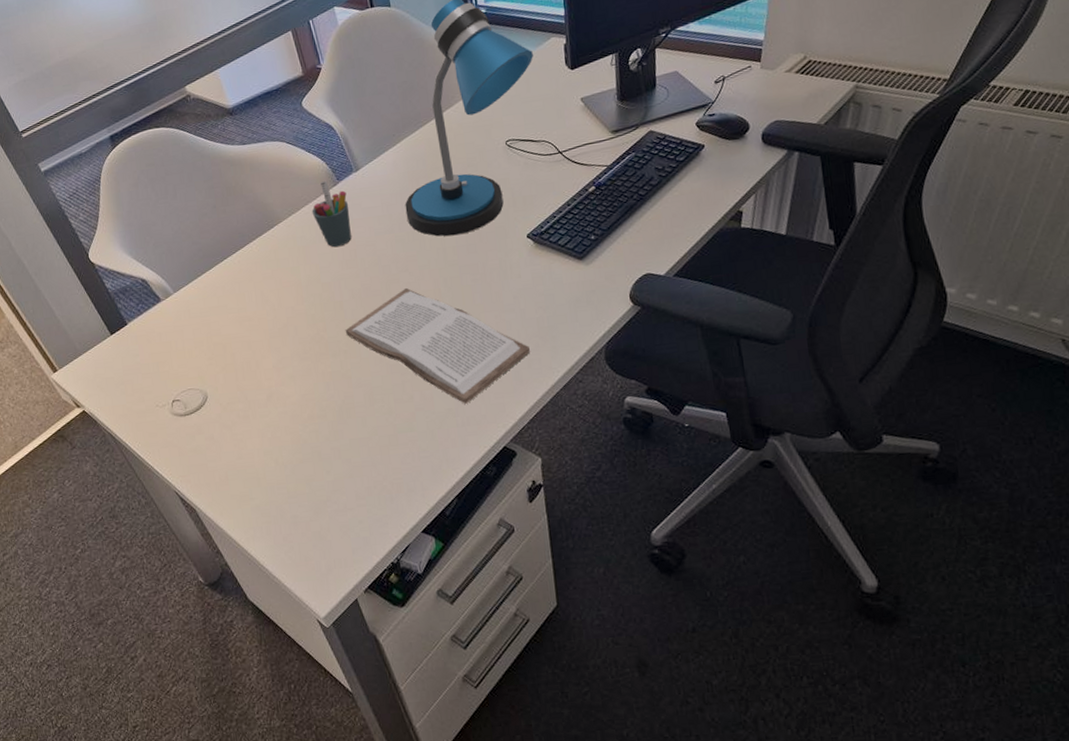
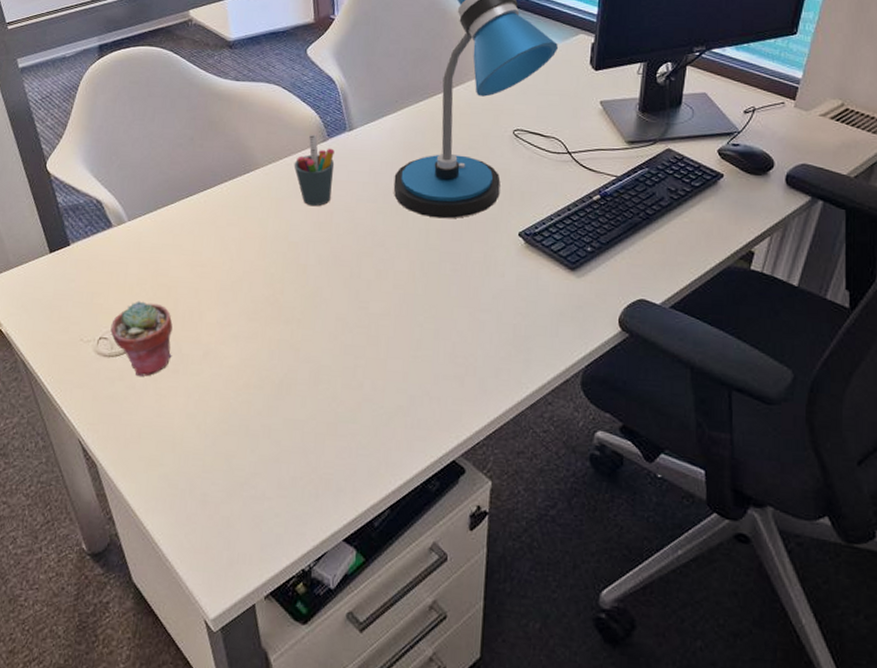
potted succulent: none [180,361,240,427] -> present [110,301,173,377]
book: present [345,287,530,404] -> none [303,263,500,404]

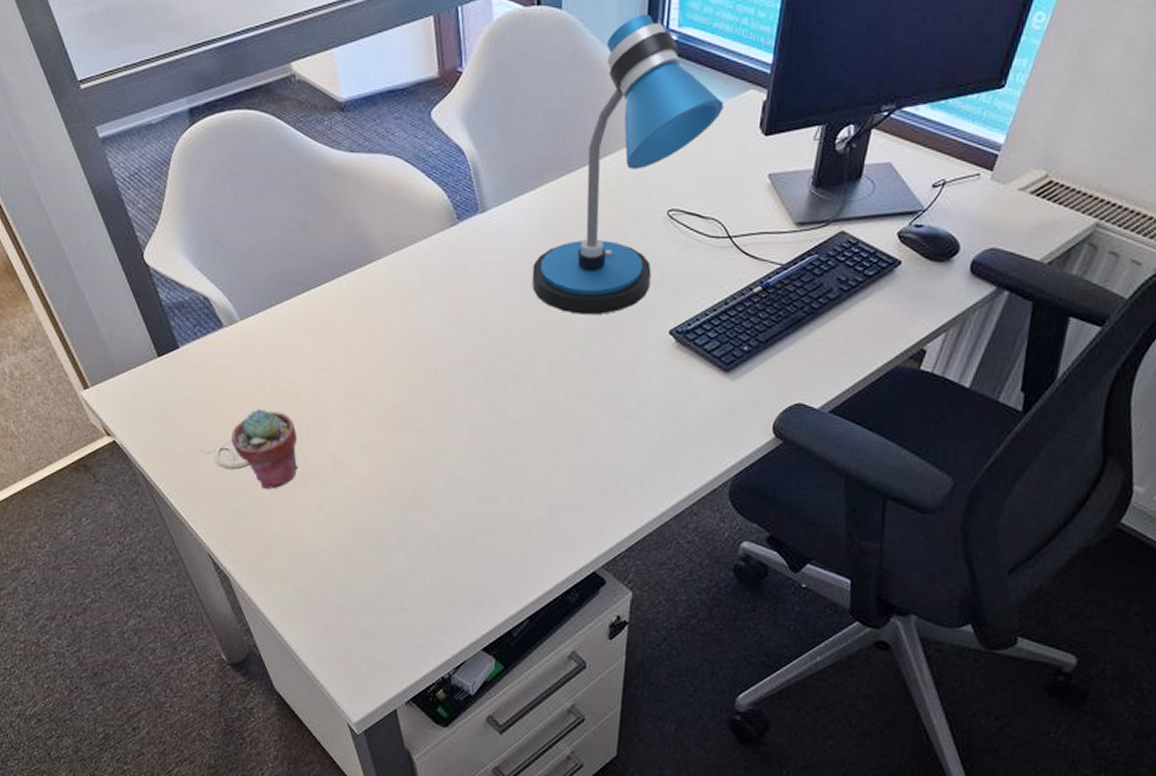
pen holder: present [293,134,335,207] -> none [420,216,466,302]

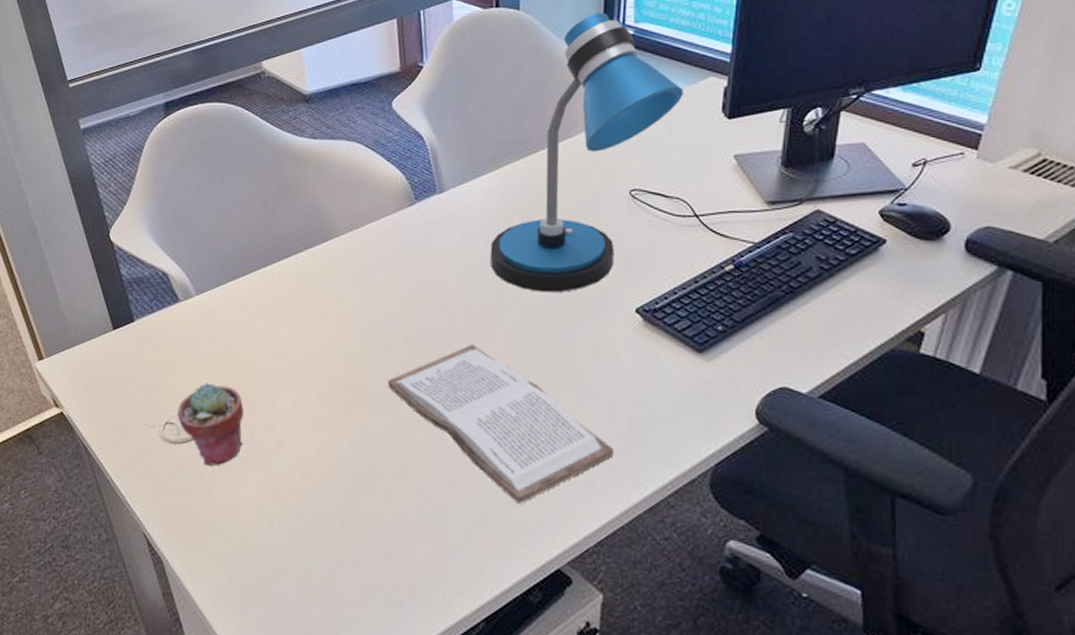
book: none [435,366,645,516] -> present [387,343,614,504]

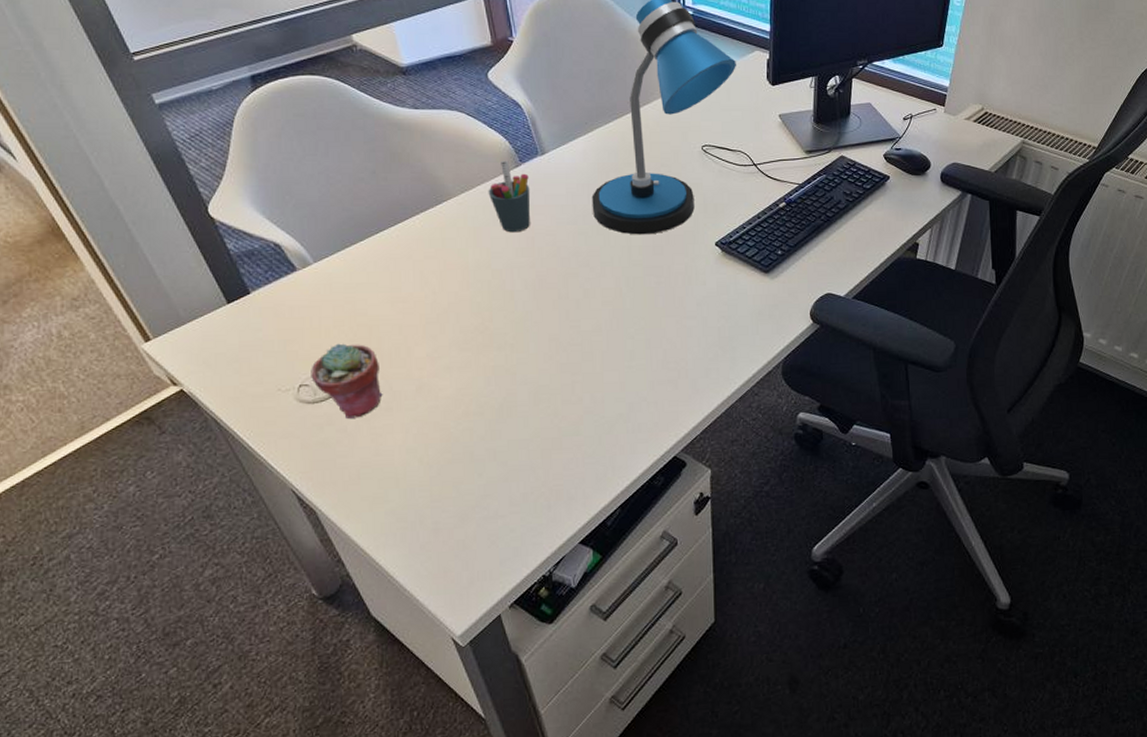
pen holder: none [377,197,423,279] -> present [488,160,531,233]
book: present [387,343,614,504] -> none [514,283,708,410]

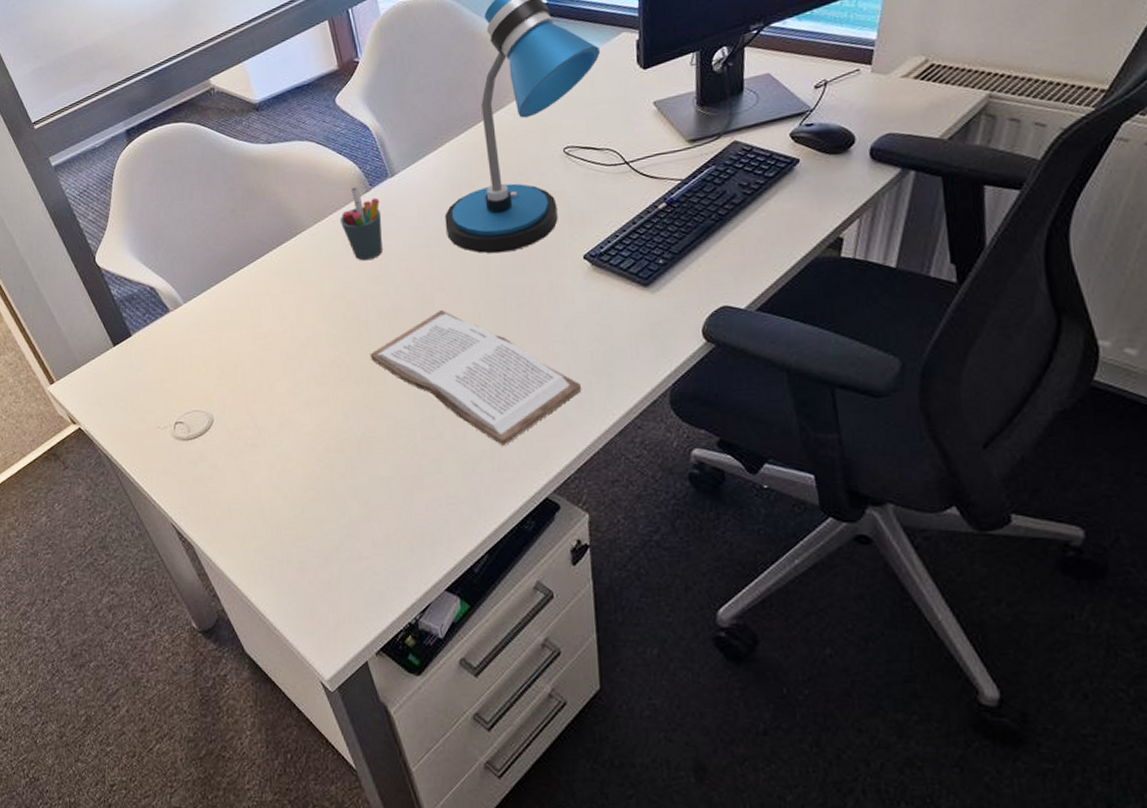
potted succulent: present [311,343,383,418] -> none [184,381,249,455]
book: none [514,283,708,410] -> present [370,309,581,446]

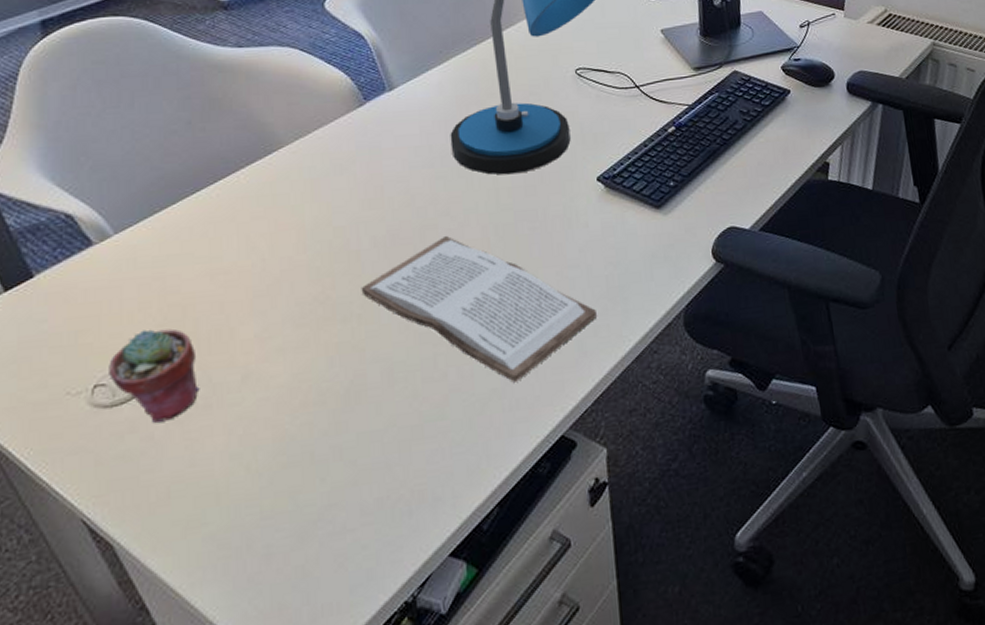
potted succulent: none [184,381,249,455] -> present [109,328,200,423]
pen holder: present [340,186,383,261] -> none [327,99,378,182]

